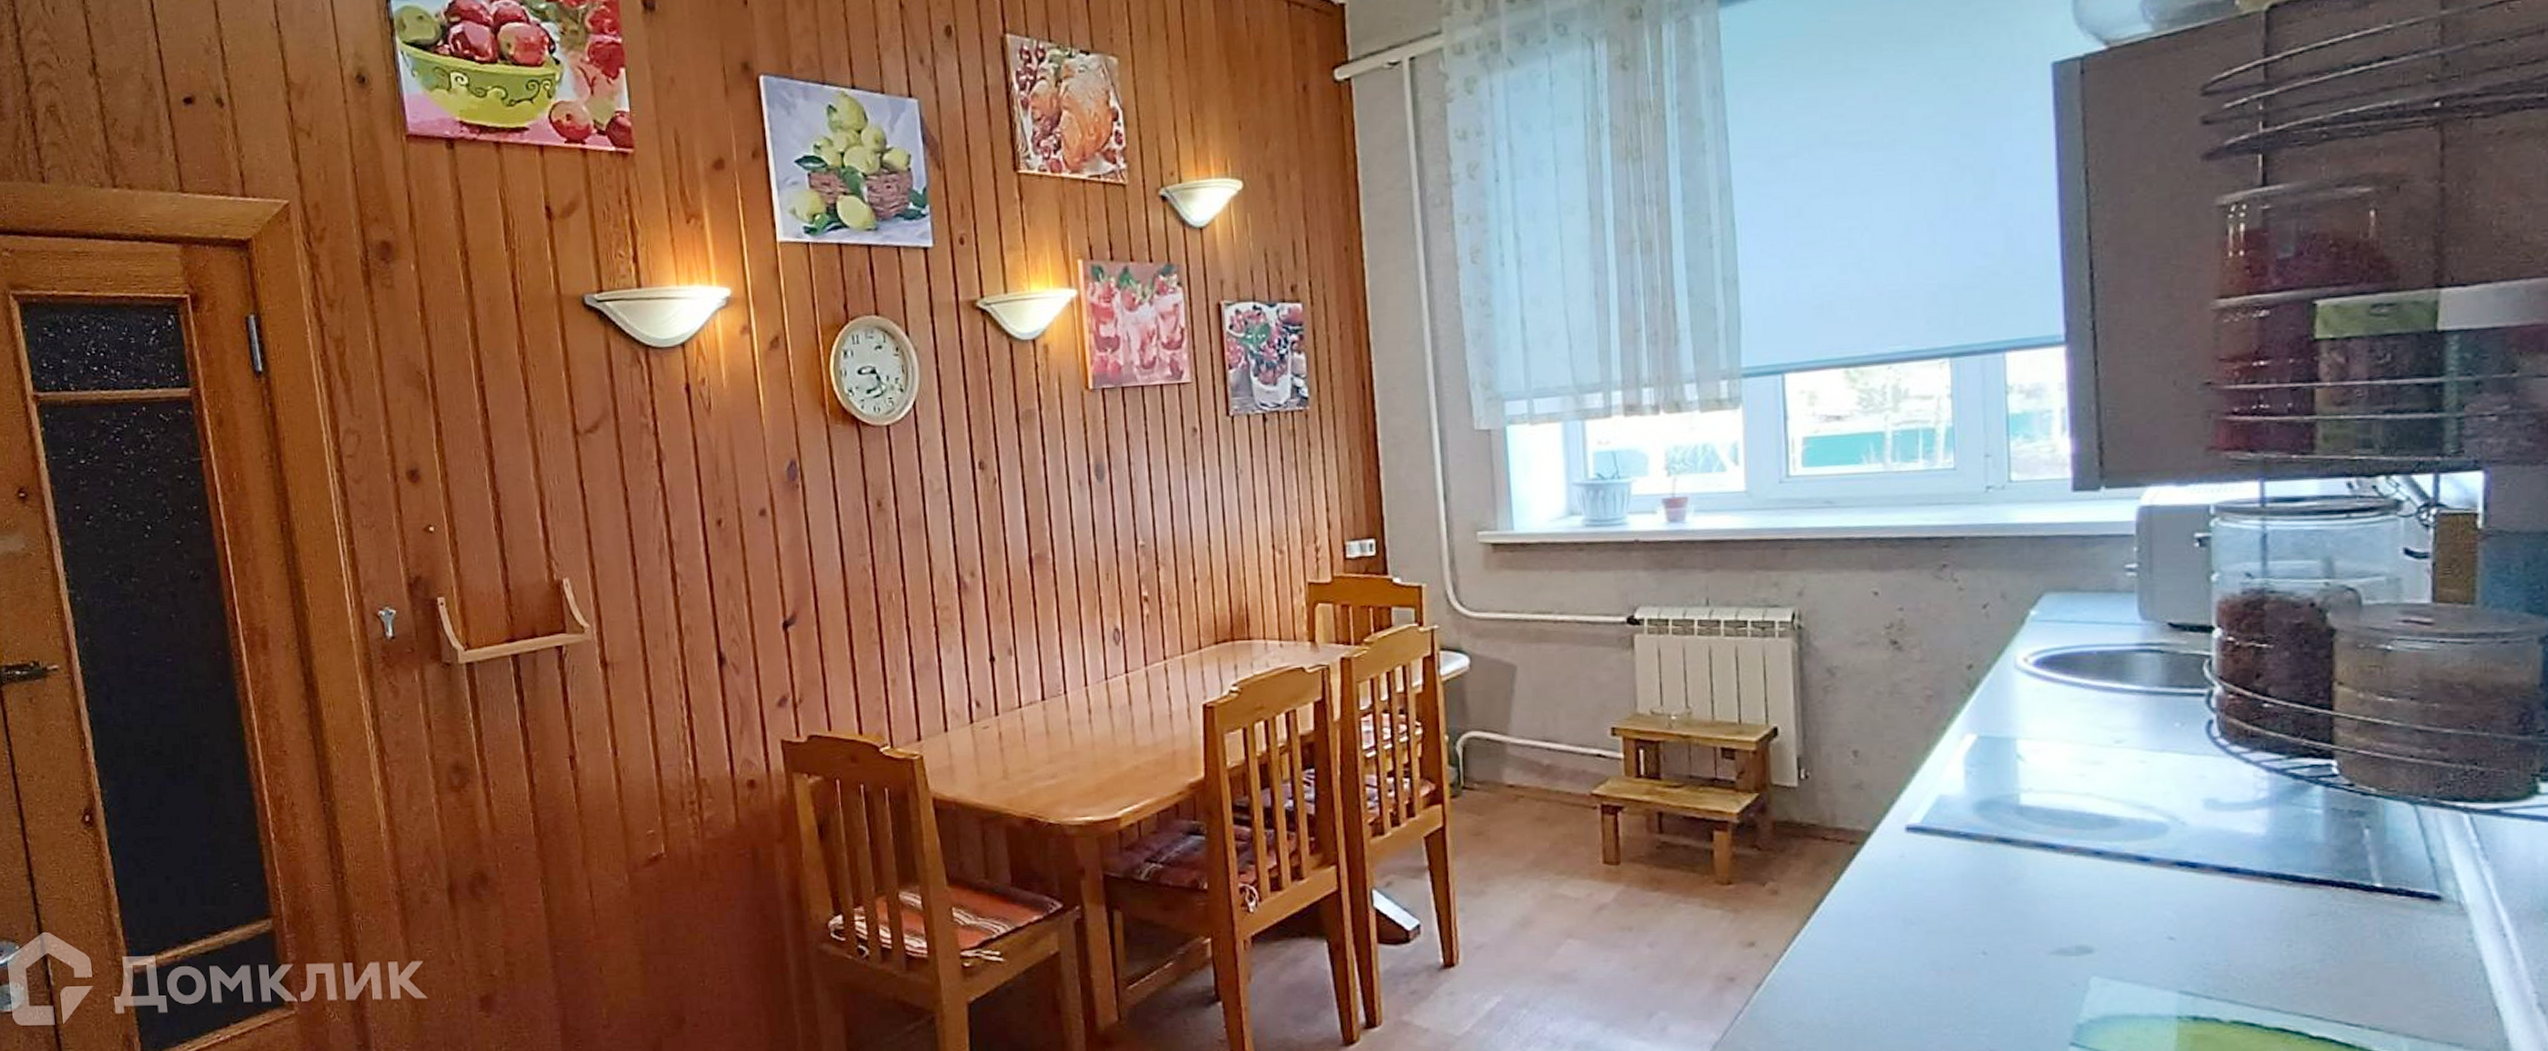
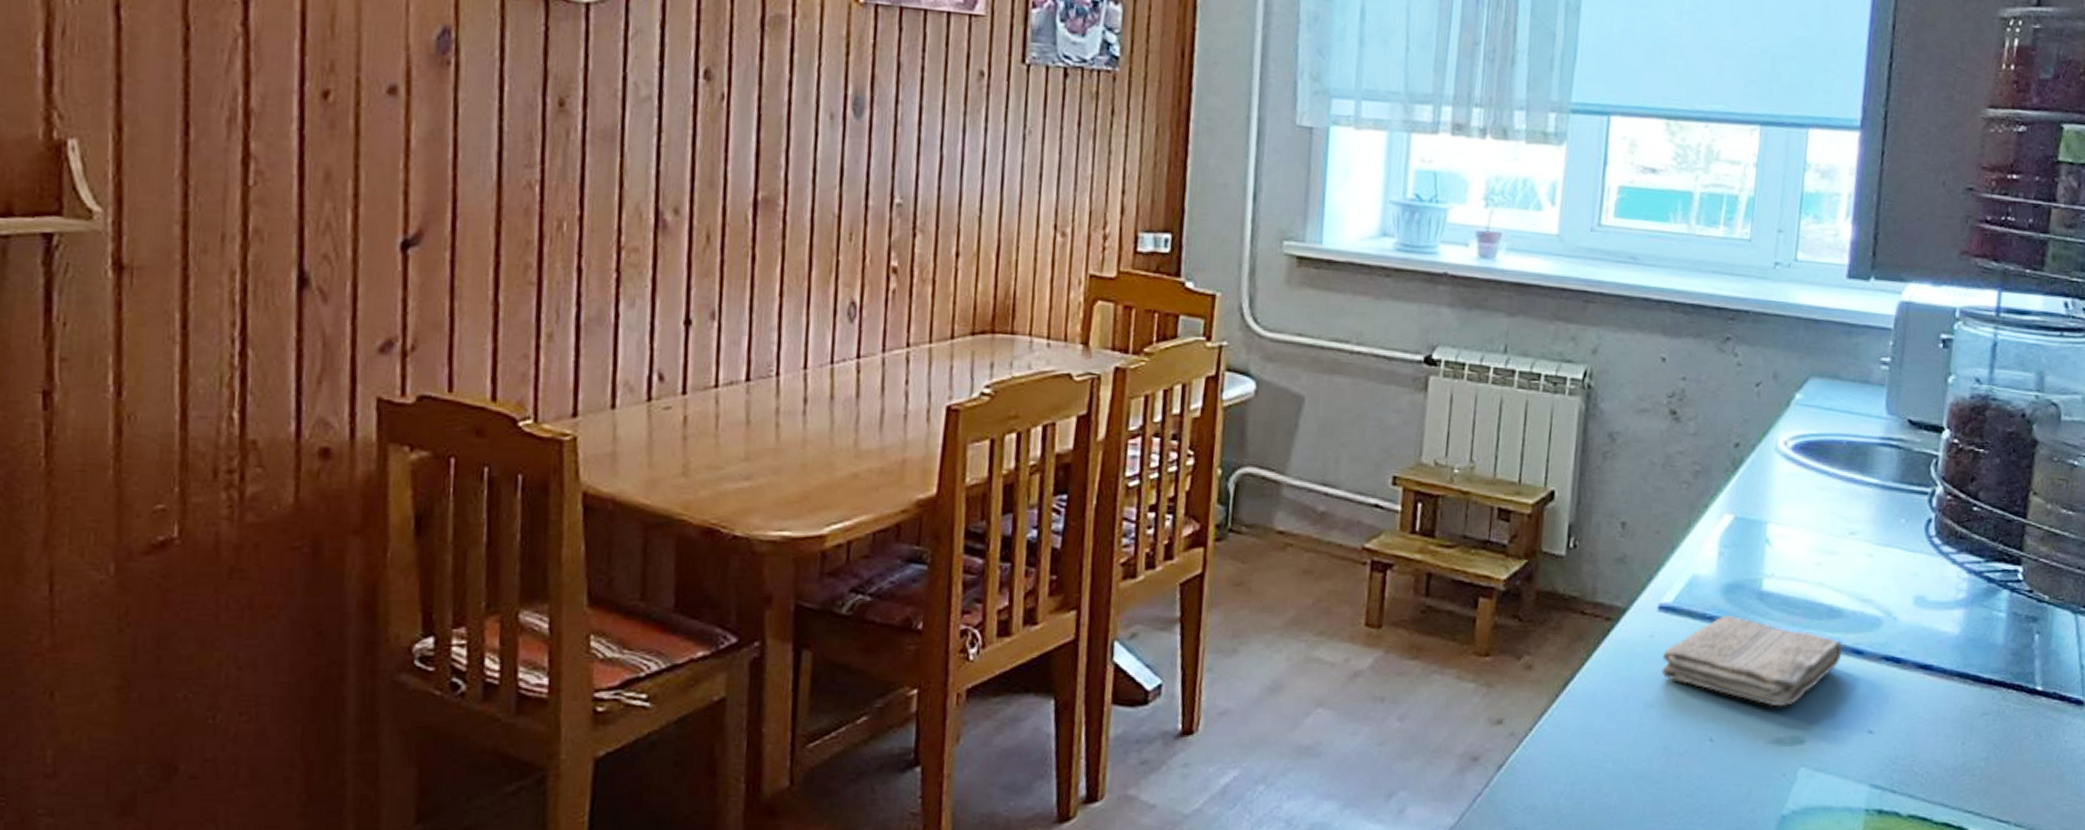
washcloth: none [1918,832,2123,918] -> present [1661,616,1842,707]

